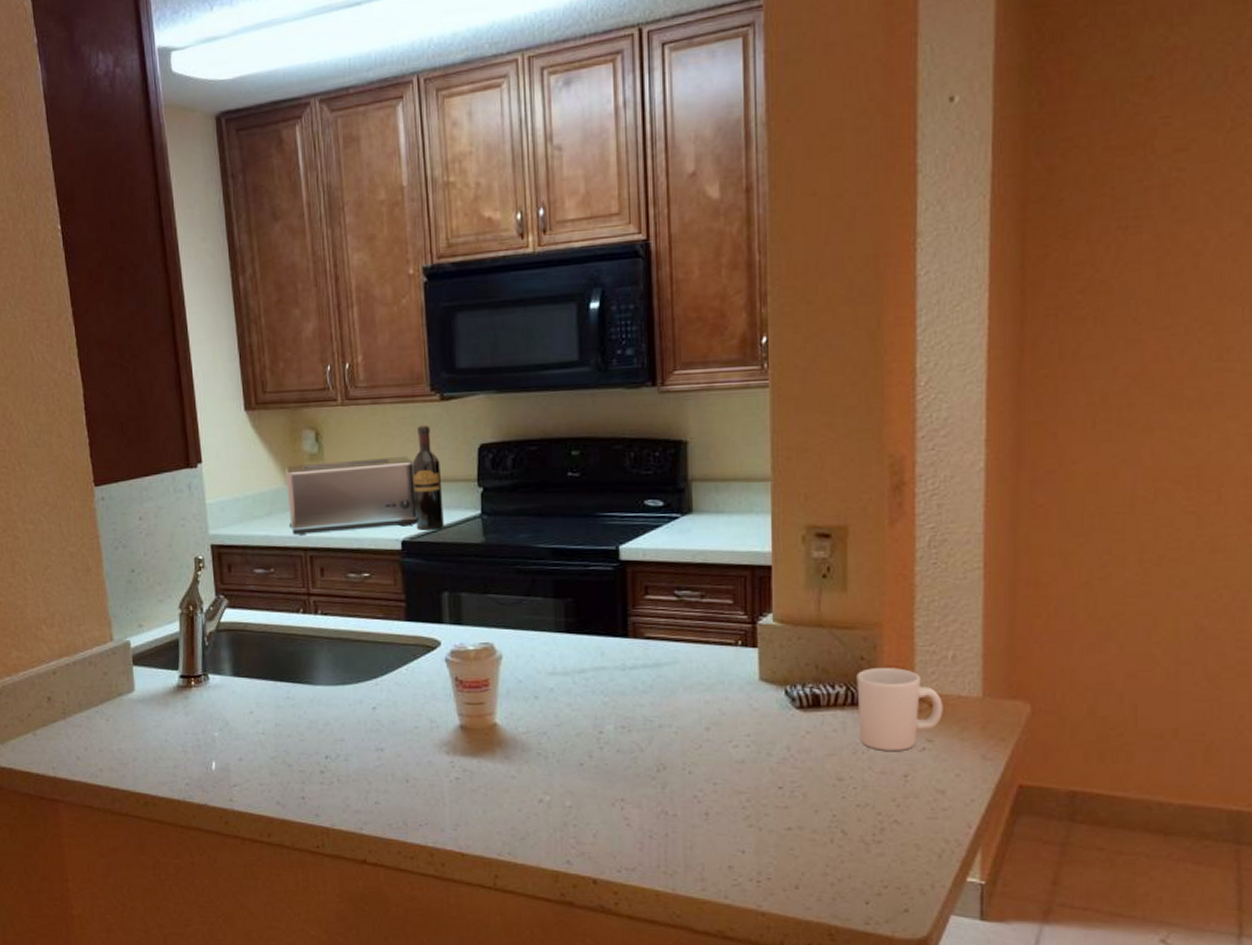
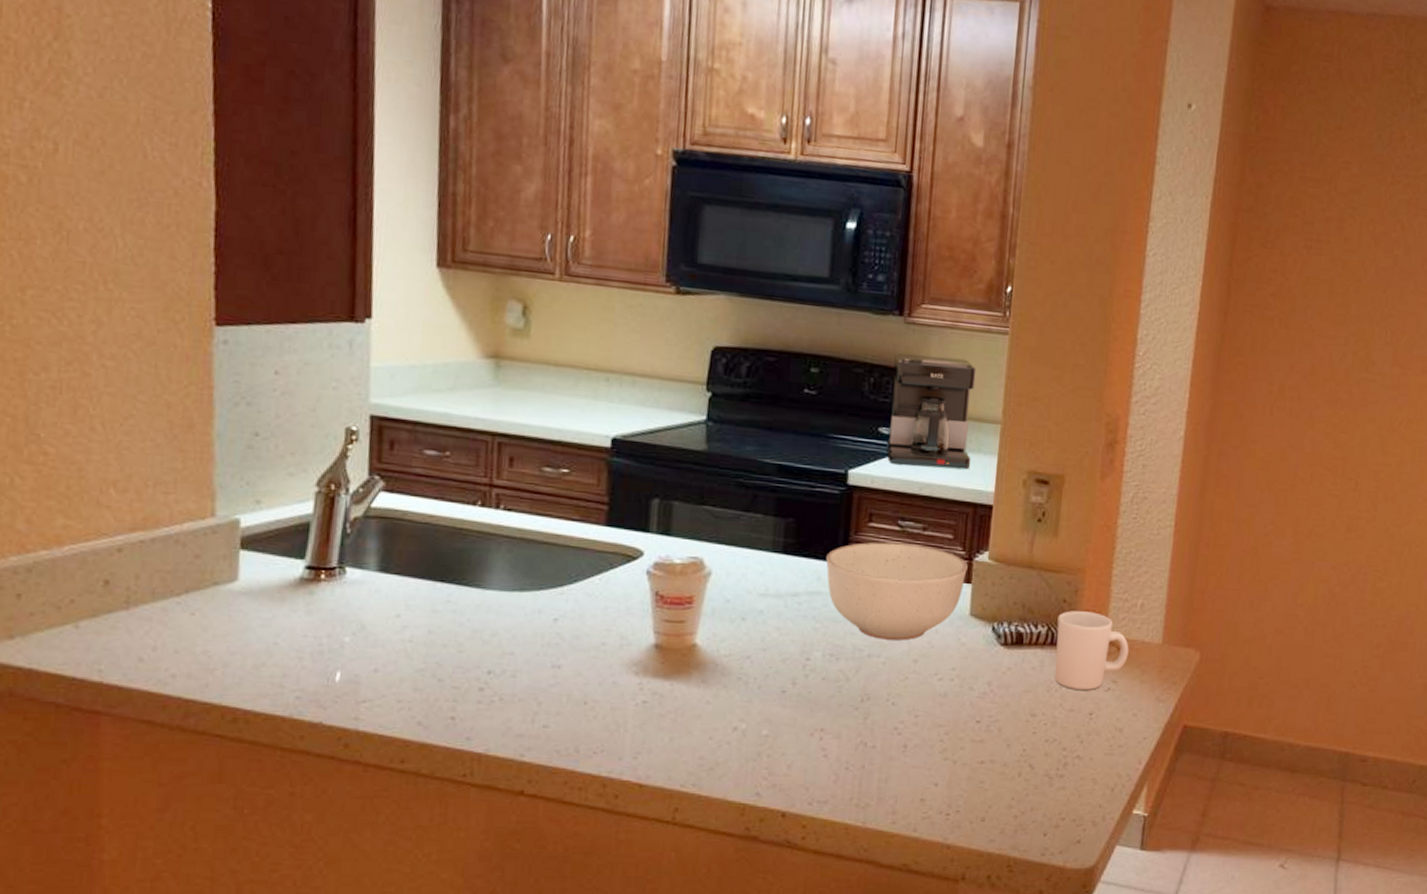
toaster: present [286,456,417,536] -> none [476,337,636,422]
wine bottle: present [412,425,444,530] -> none [631,316,667,431]
bowl: none [607,612,752,709] -> present [826,541,968,641]
coffee maker: none [652,419,743,536] -> present [885,353,977,470]

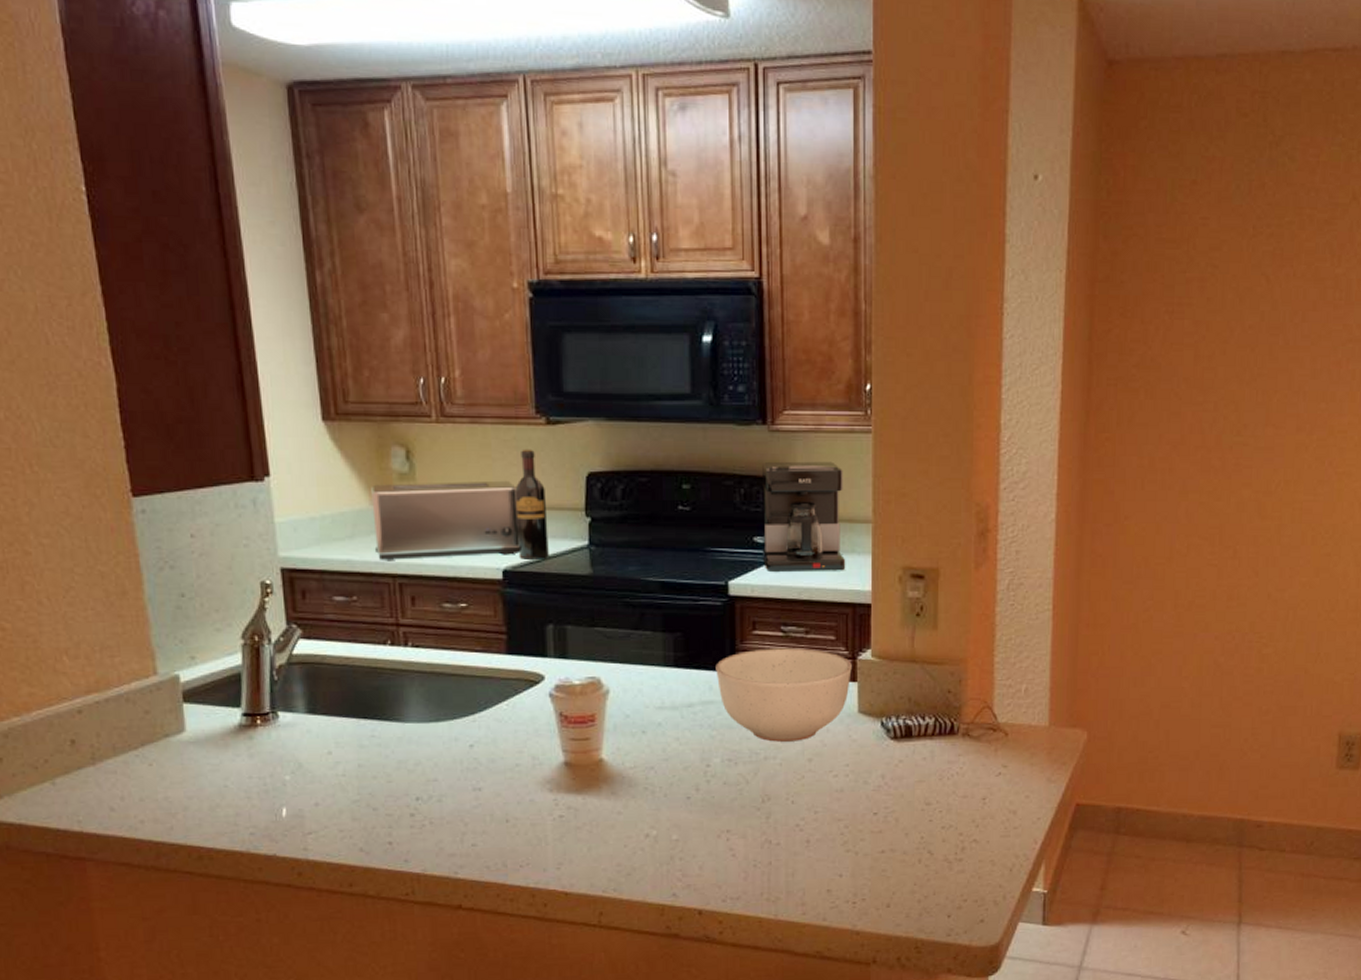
toaster: none [476,337,636,422] -> present [371,480,520,561]
wine bottle: none [631,316,667,431] -> present [514,449,549,559]
mug: present [1055,611,1129,690] -> none [944,700,1016,776]

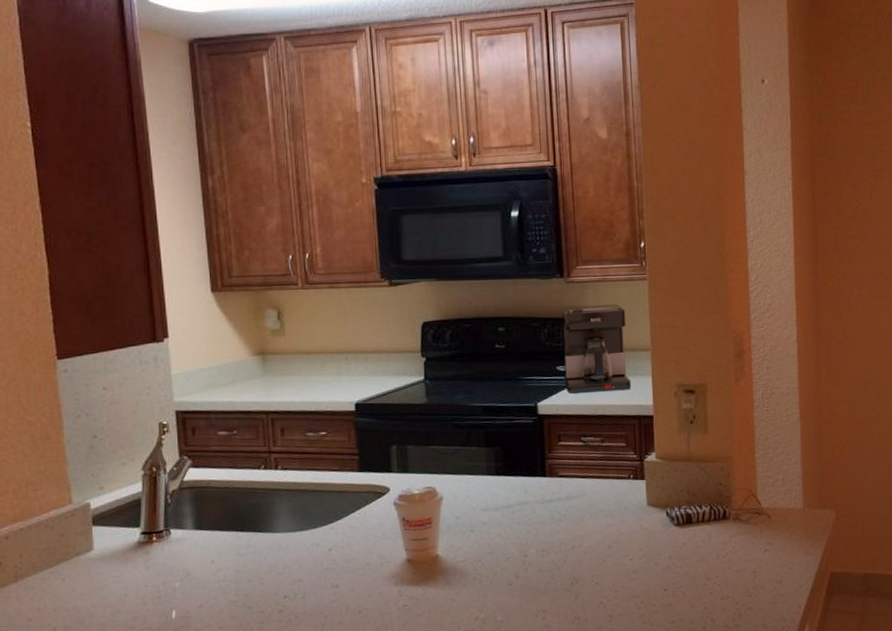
toaster: present [371,480,520,561] -> none [249,331,369,401]
wine bottle: present [514,449,549,559] -> none [364,306,392,394]
bowl: present [715,648,852,742] -> none [529,454,640,533]

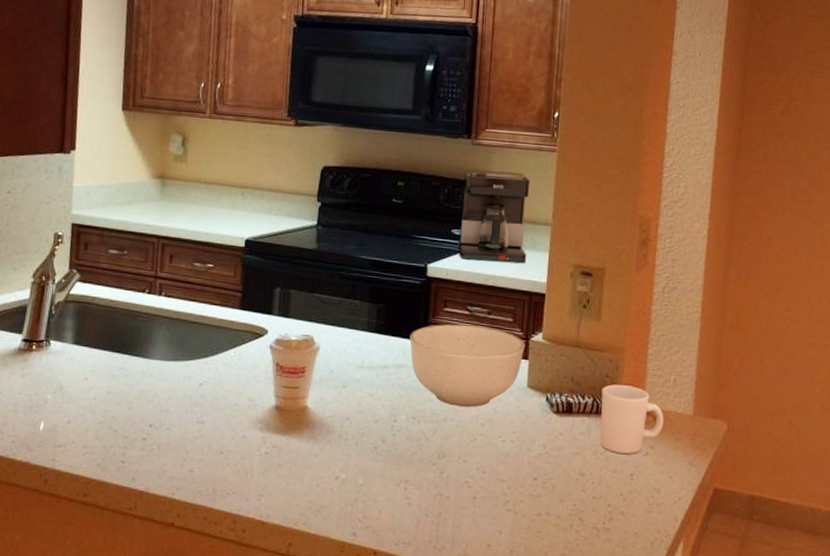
bowl: none [529,454,640,533] -> present [409,323,525,407]
mug: none [717,490,778,554] -> present [600,384,664,454]

